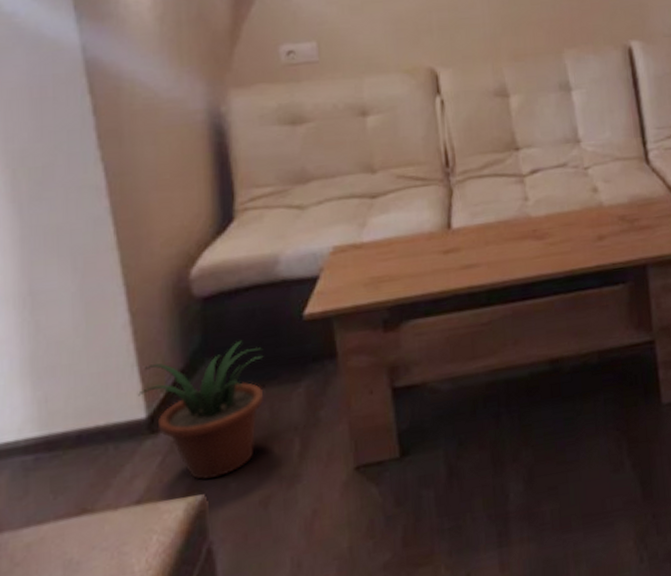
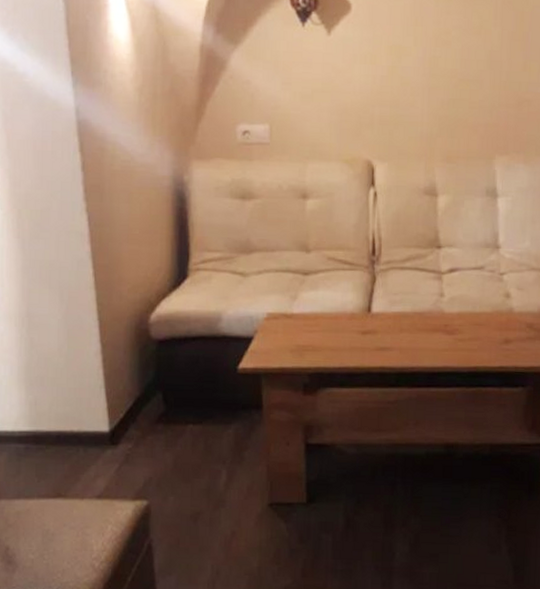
potted plant: present [138,340,265,480] -> none [104,381,203,490]

